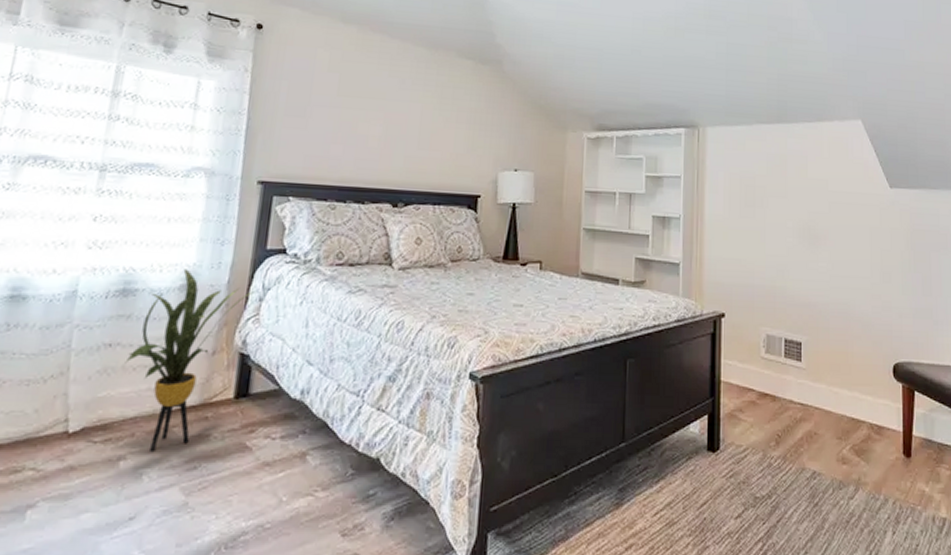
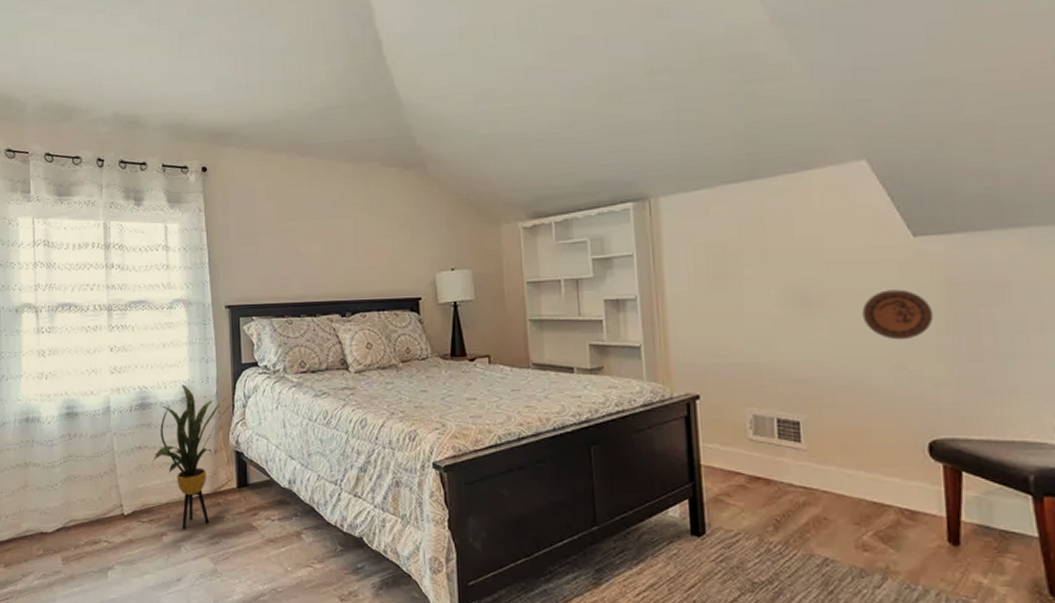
decorative plate: none [852,230,901,275] -> present [862,289,934,340]

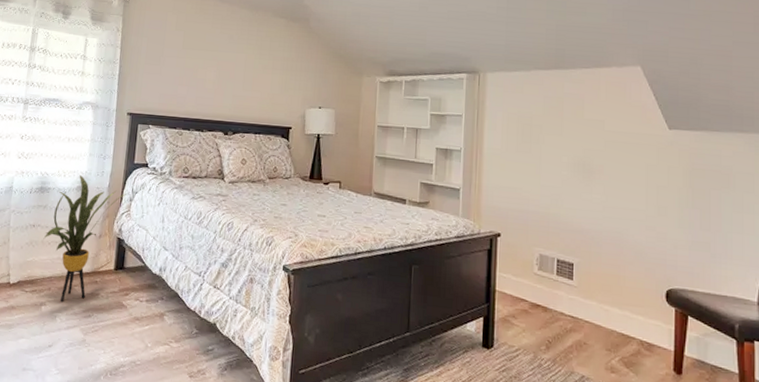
decorative plate: present [862,289,934,340] -> none [627,167,678,208]

